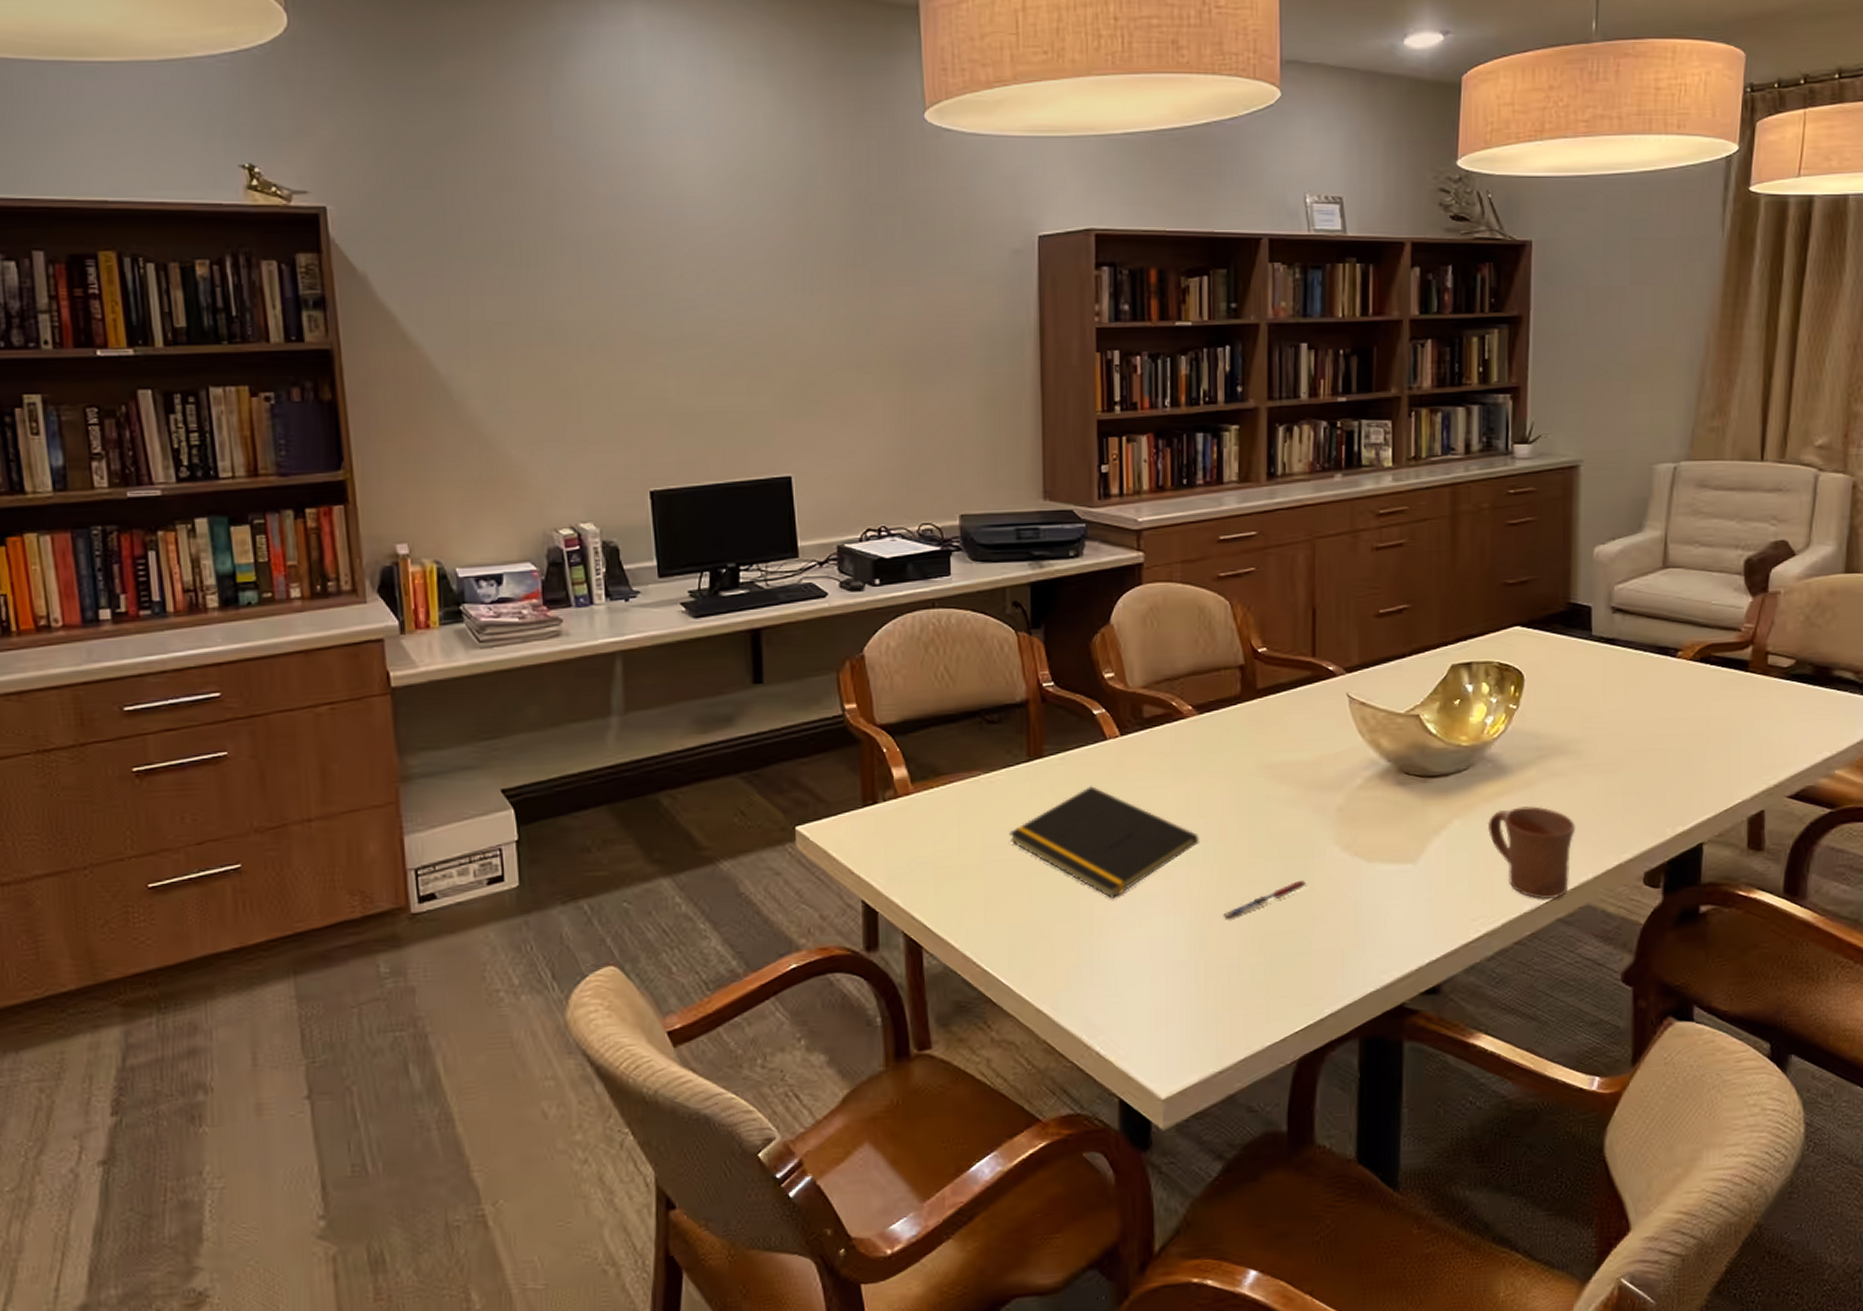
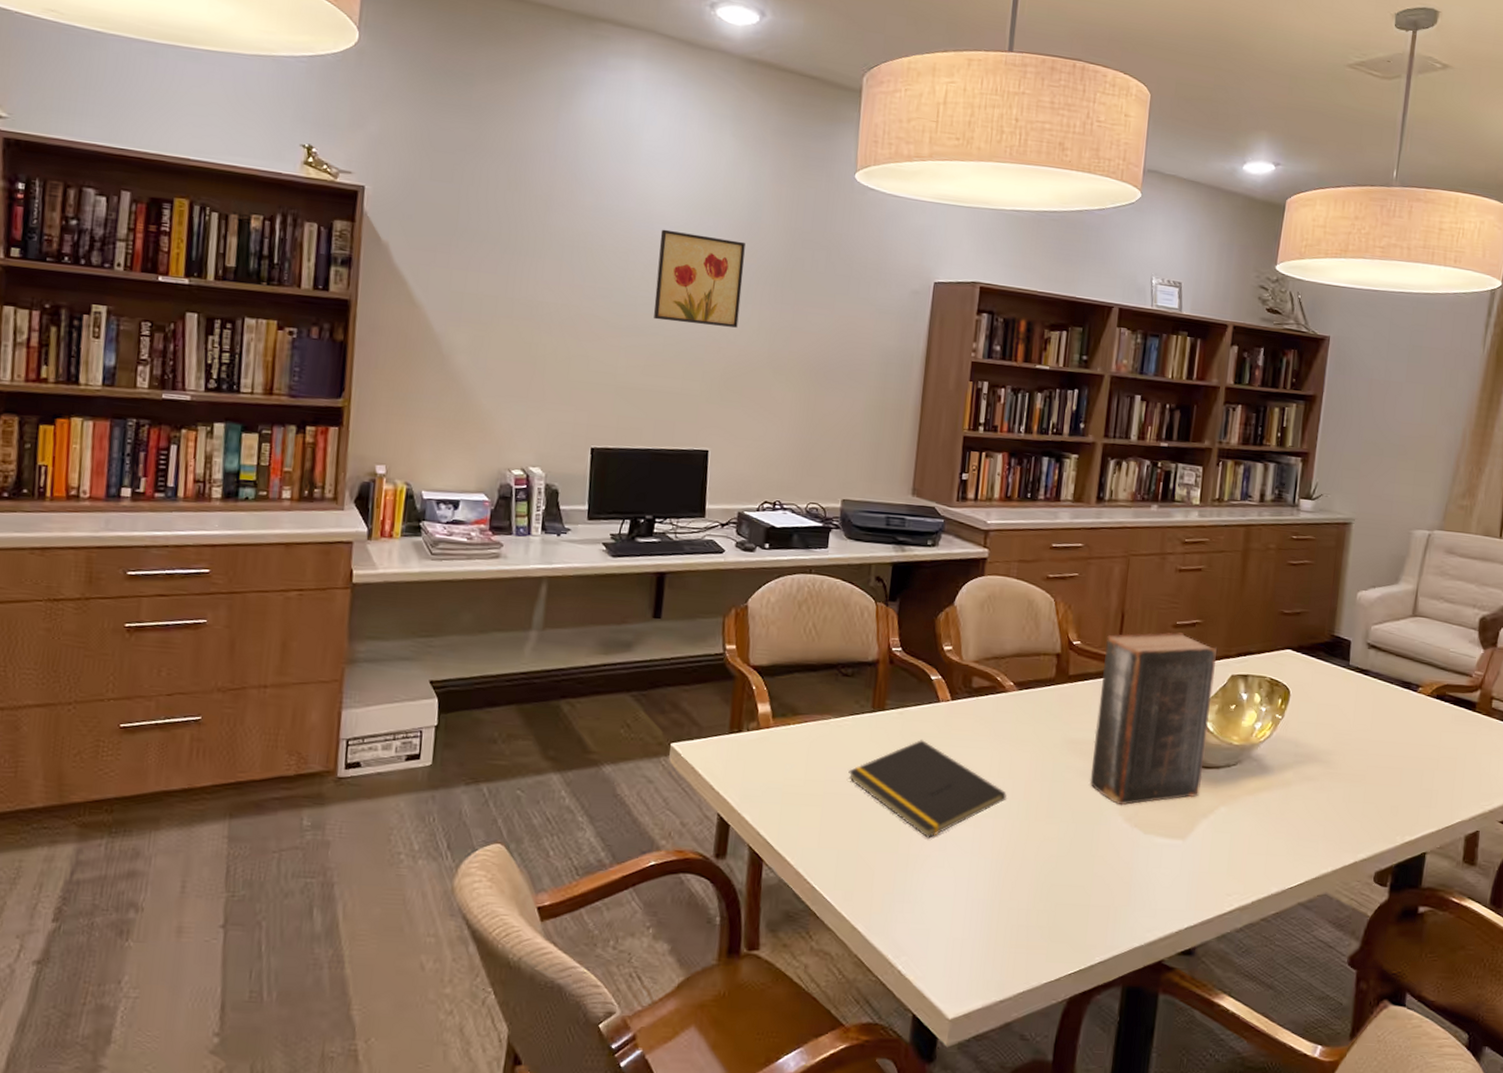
wall art: none [695,213,806,326] -> present [654,229,745,328]
pen: present [1223,880,1307,919] -> none [1019,842,1093,868]
book: none [1295,622,1432,832] -> present [1089,632,1218,805]
mug: present [1487,806,1576,900] -> none [1247,802,1322,885]

